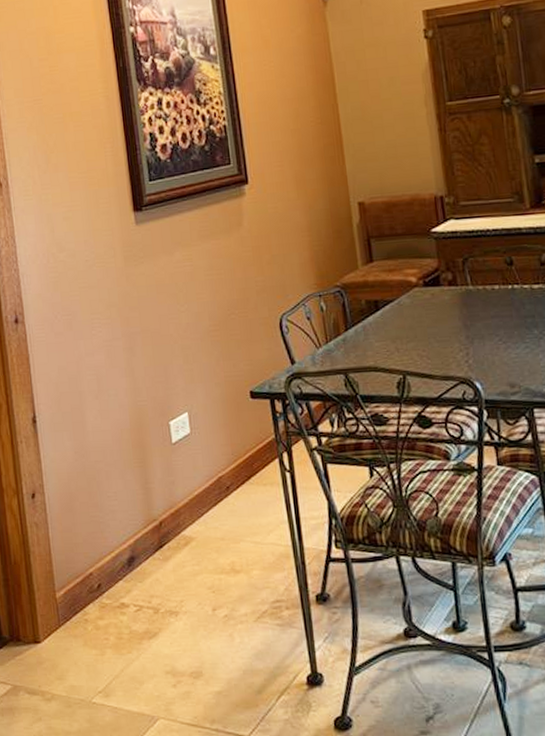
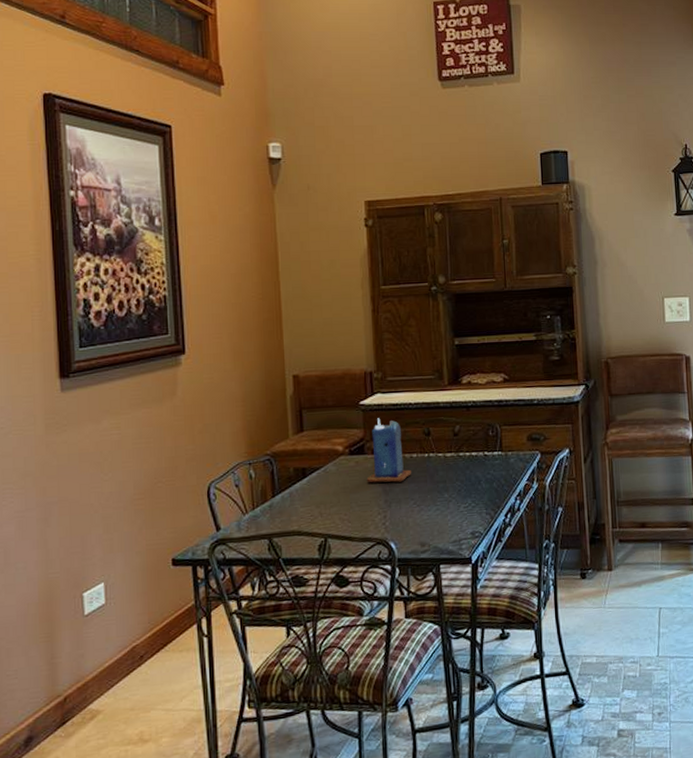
candle: none [444,246,494,317] -> present [366,418,411,483]

